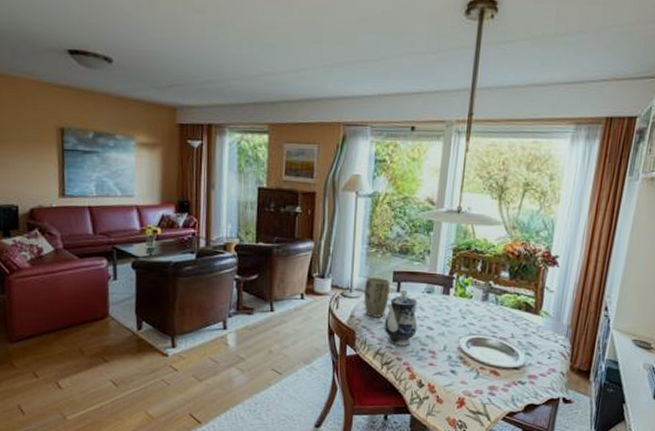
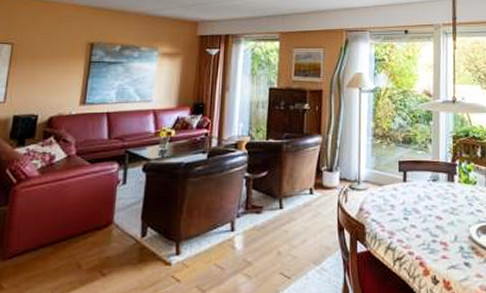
plant pot: present [364,278,390,318] -> none [372,168,396,209]
teapot: present [384,289,418,346] -> none [393,179,426,238]

